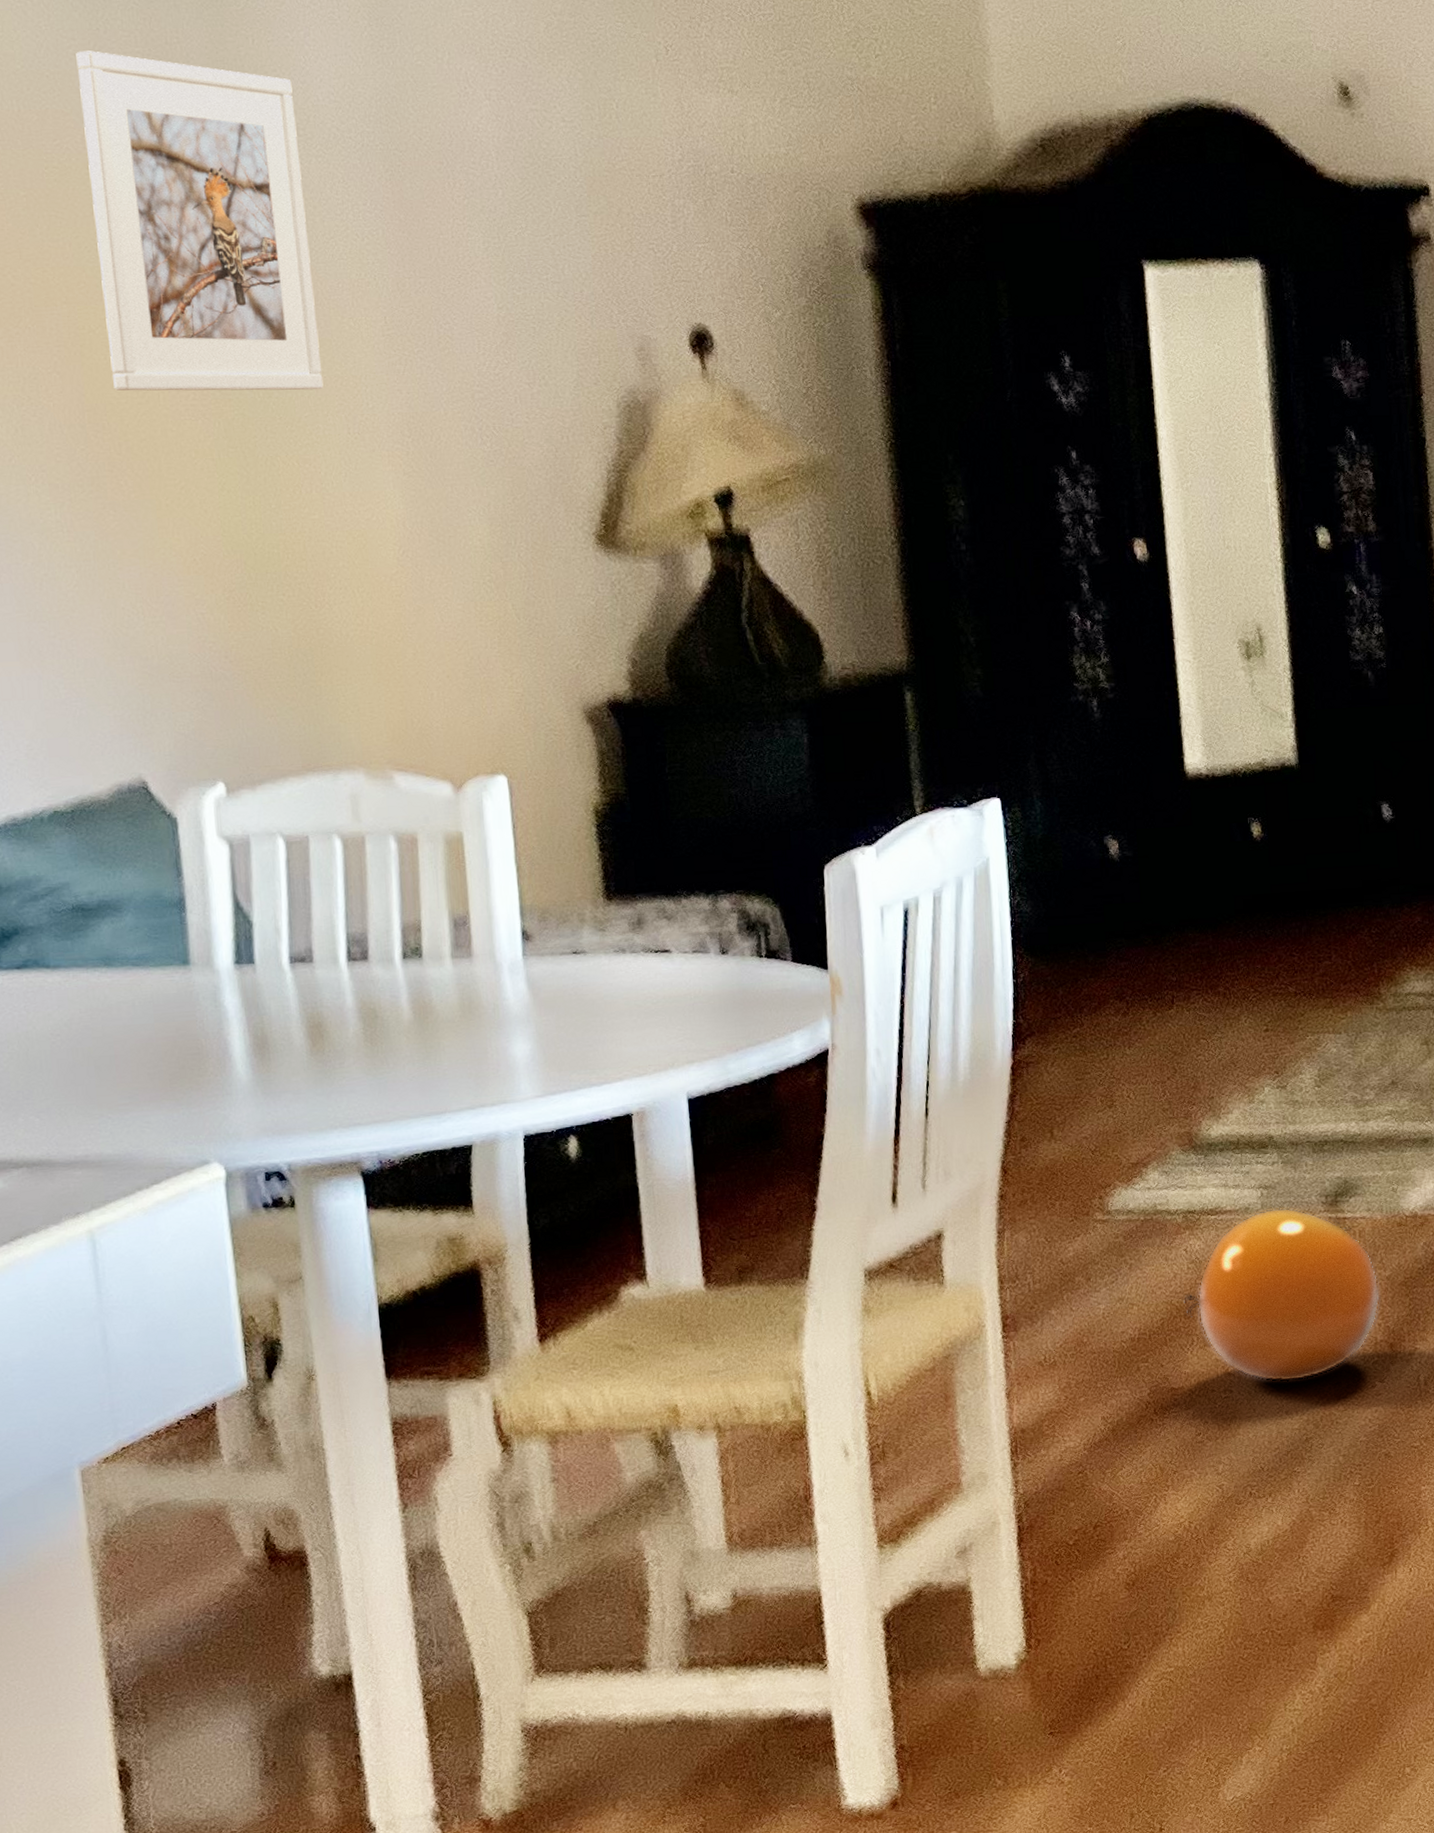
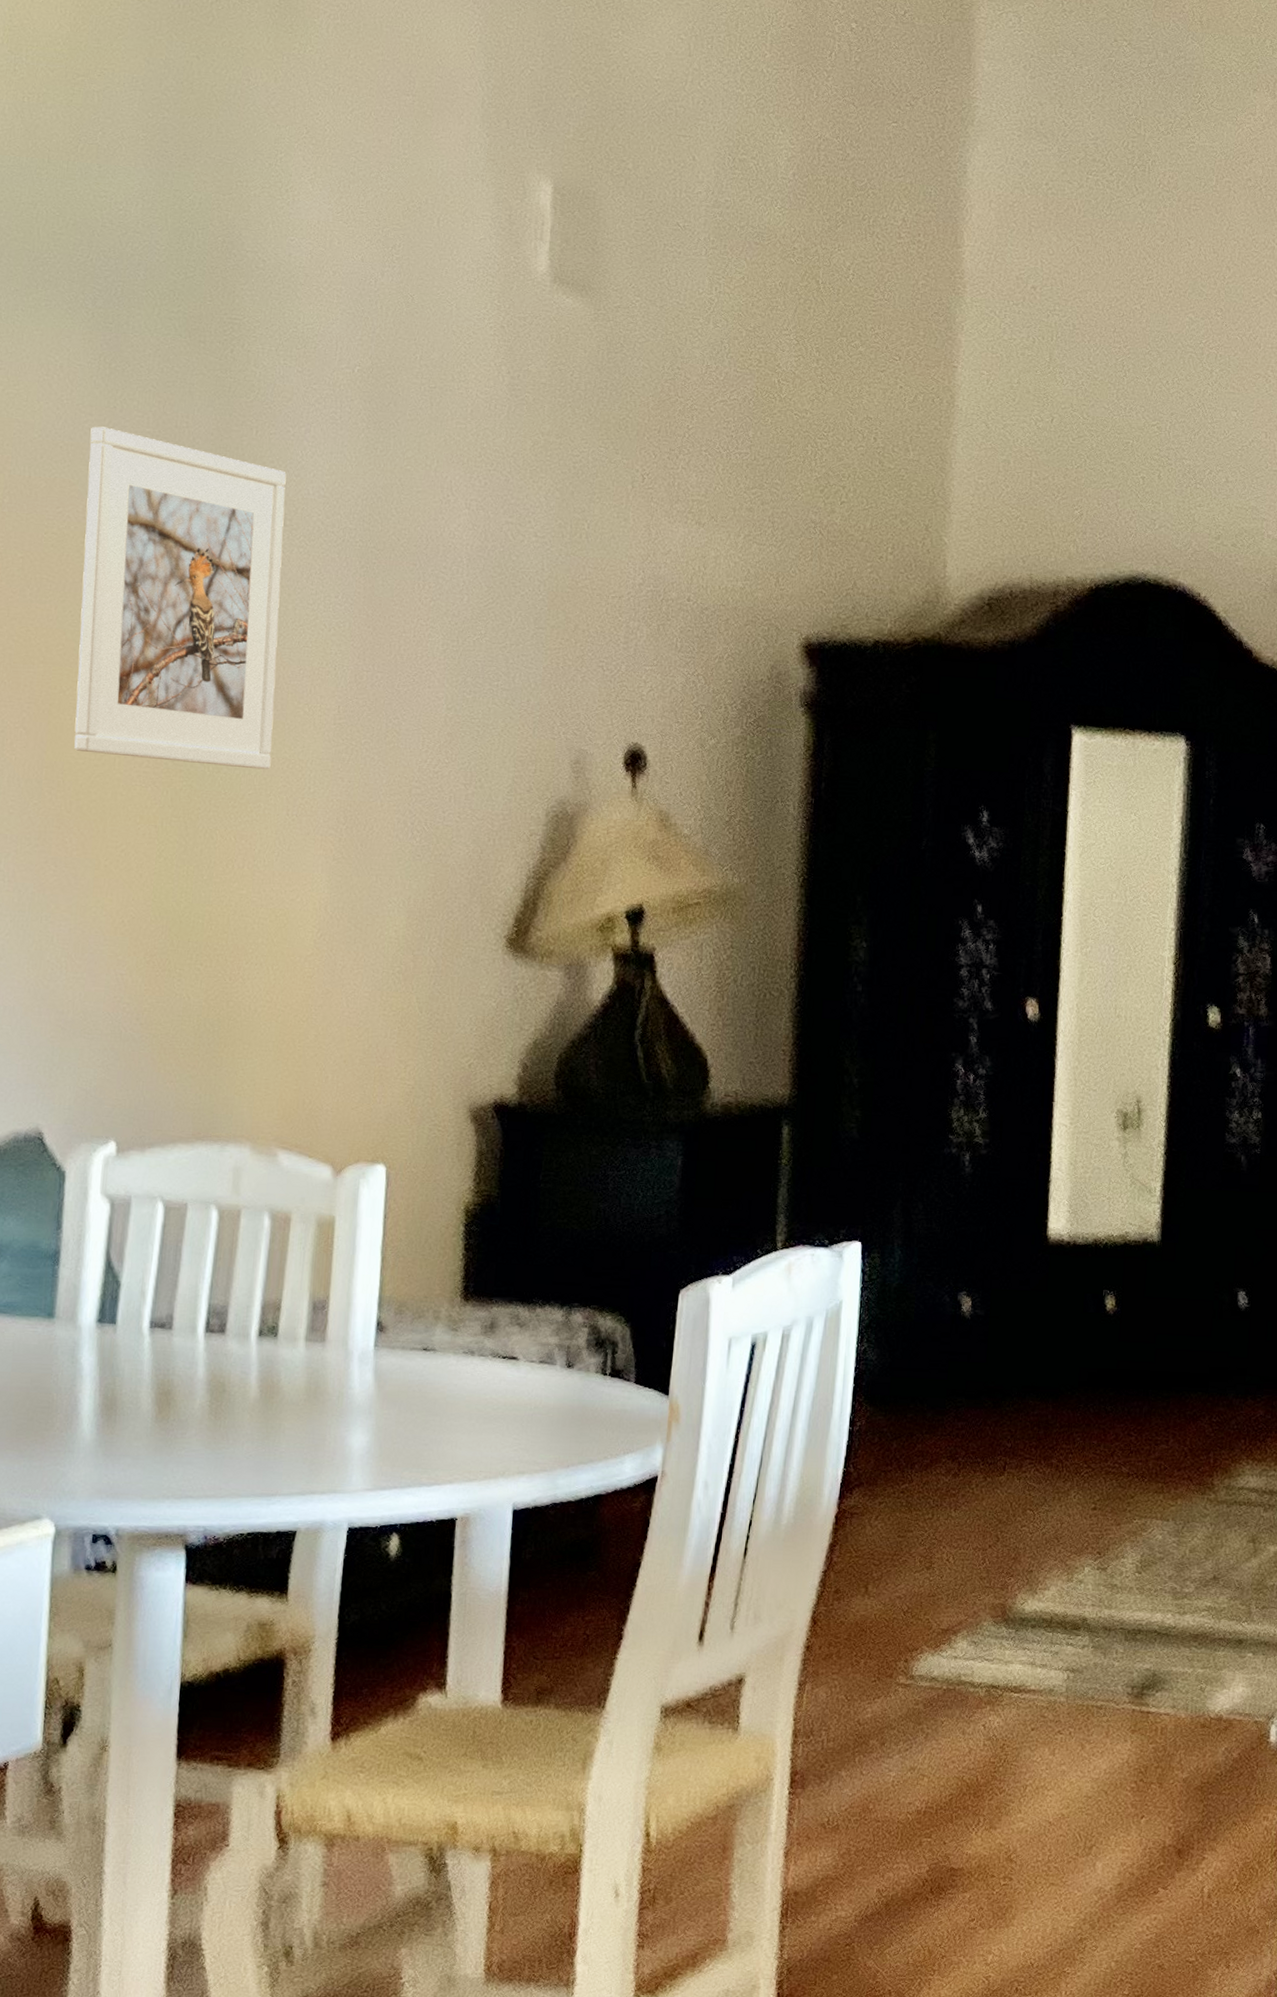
ball: present [1182,1207,1380,1382] -> none [974,1693,1175,1877]

